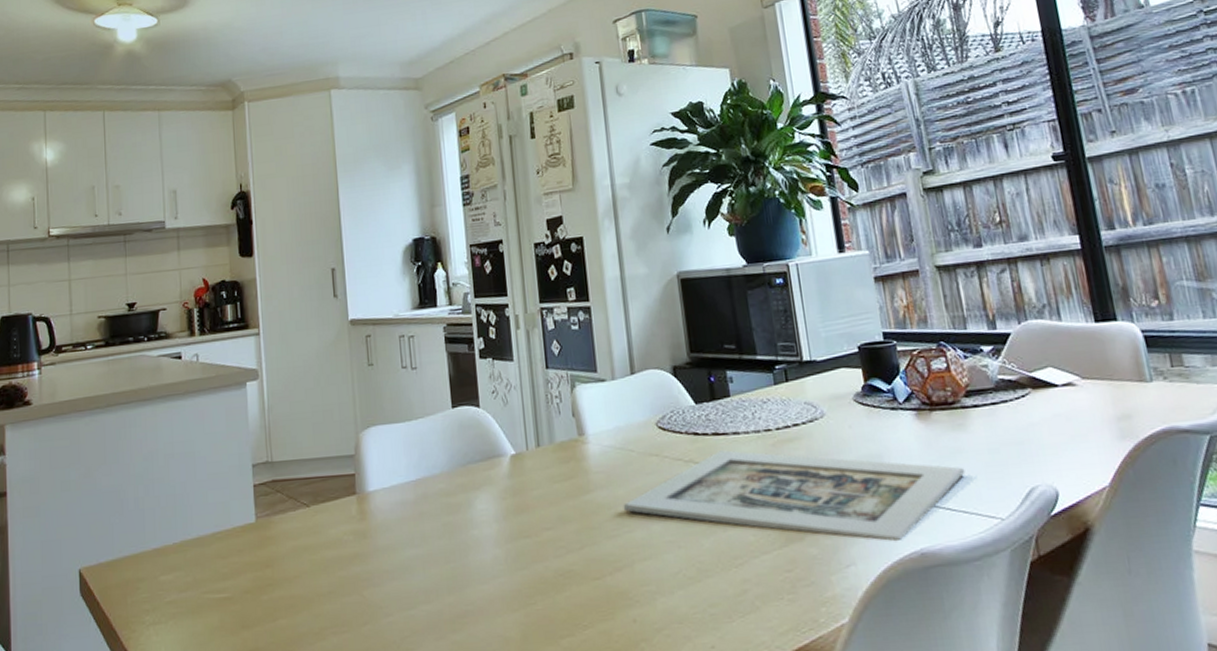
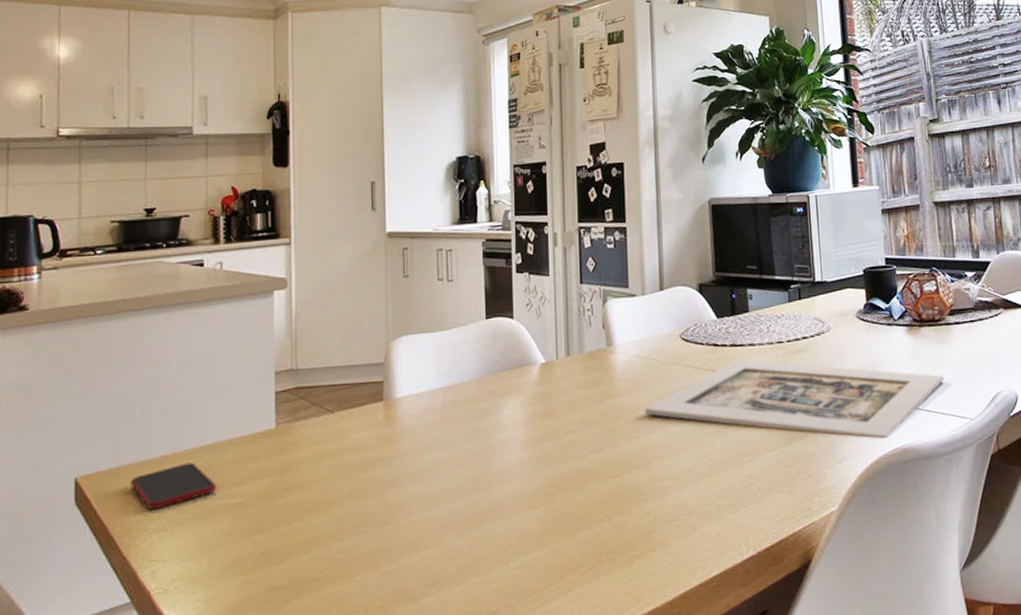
smartphone: none [127,556,205,602] -> present [130,462,217,509]

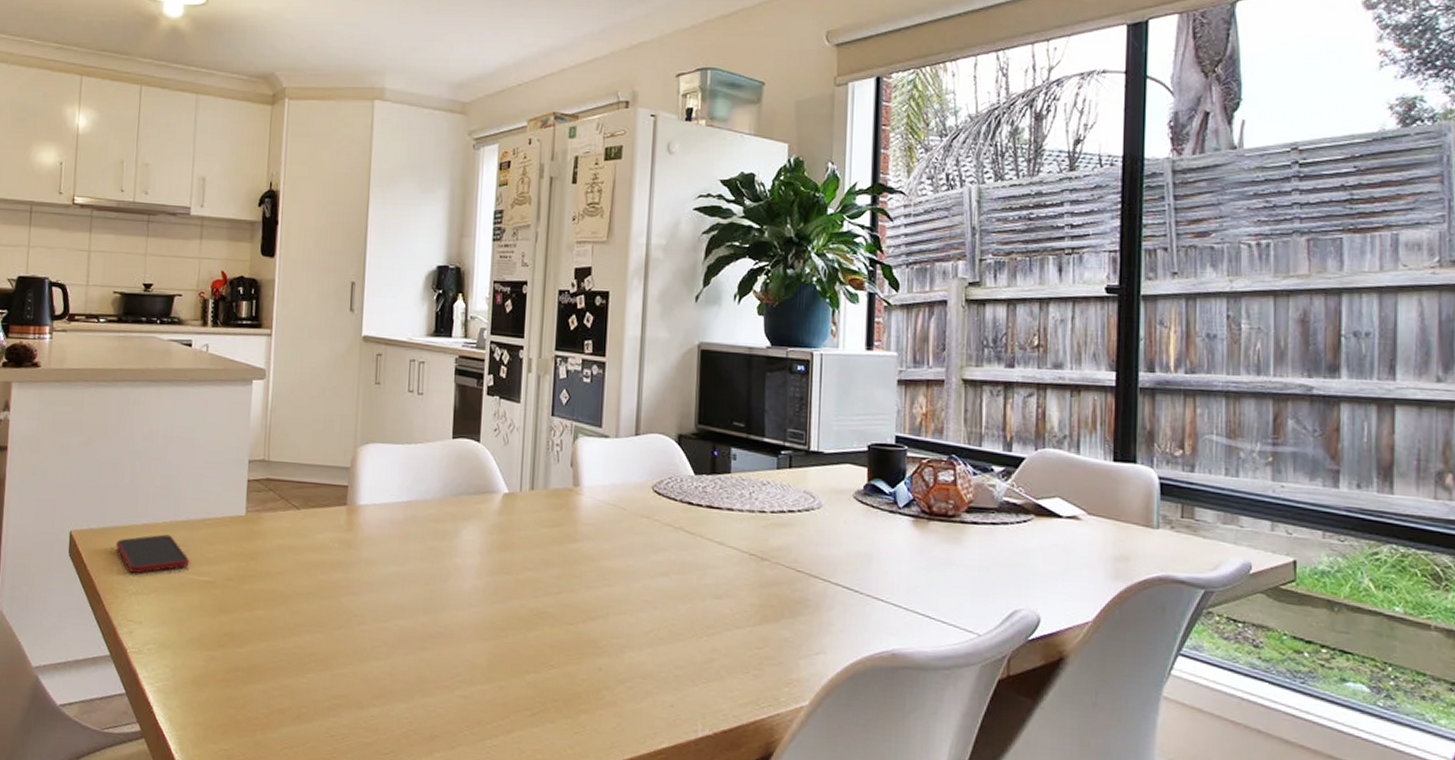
picture frame: present [644,360,945,438] -> none [606,523,952,638]

